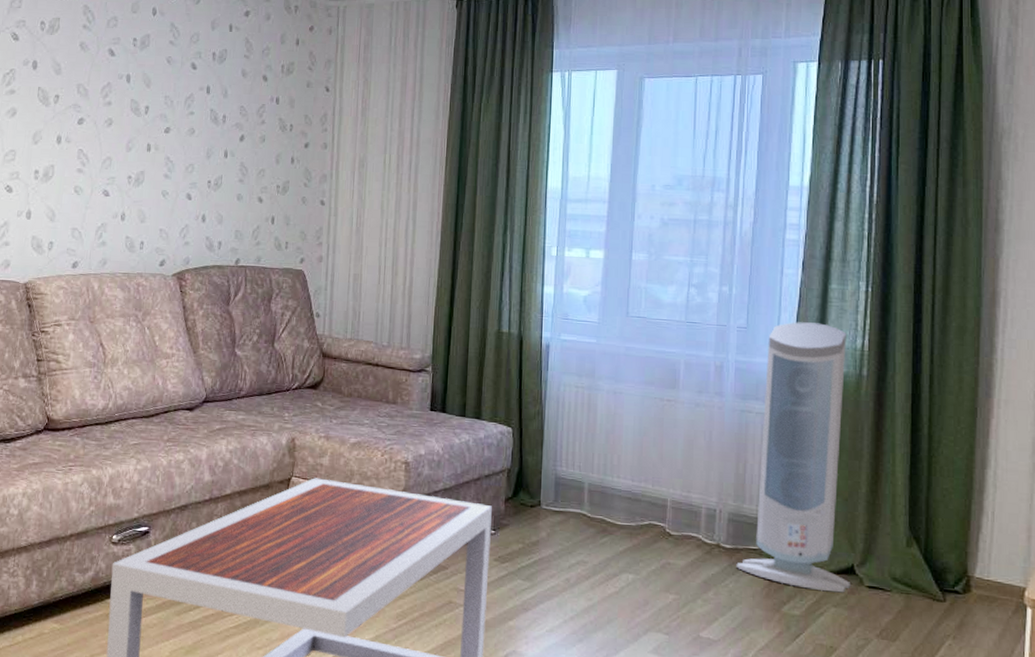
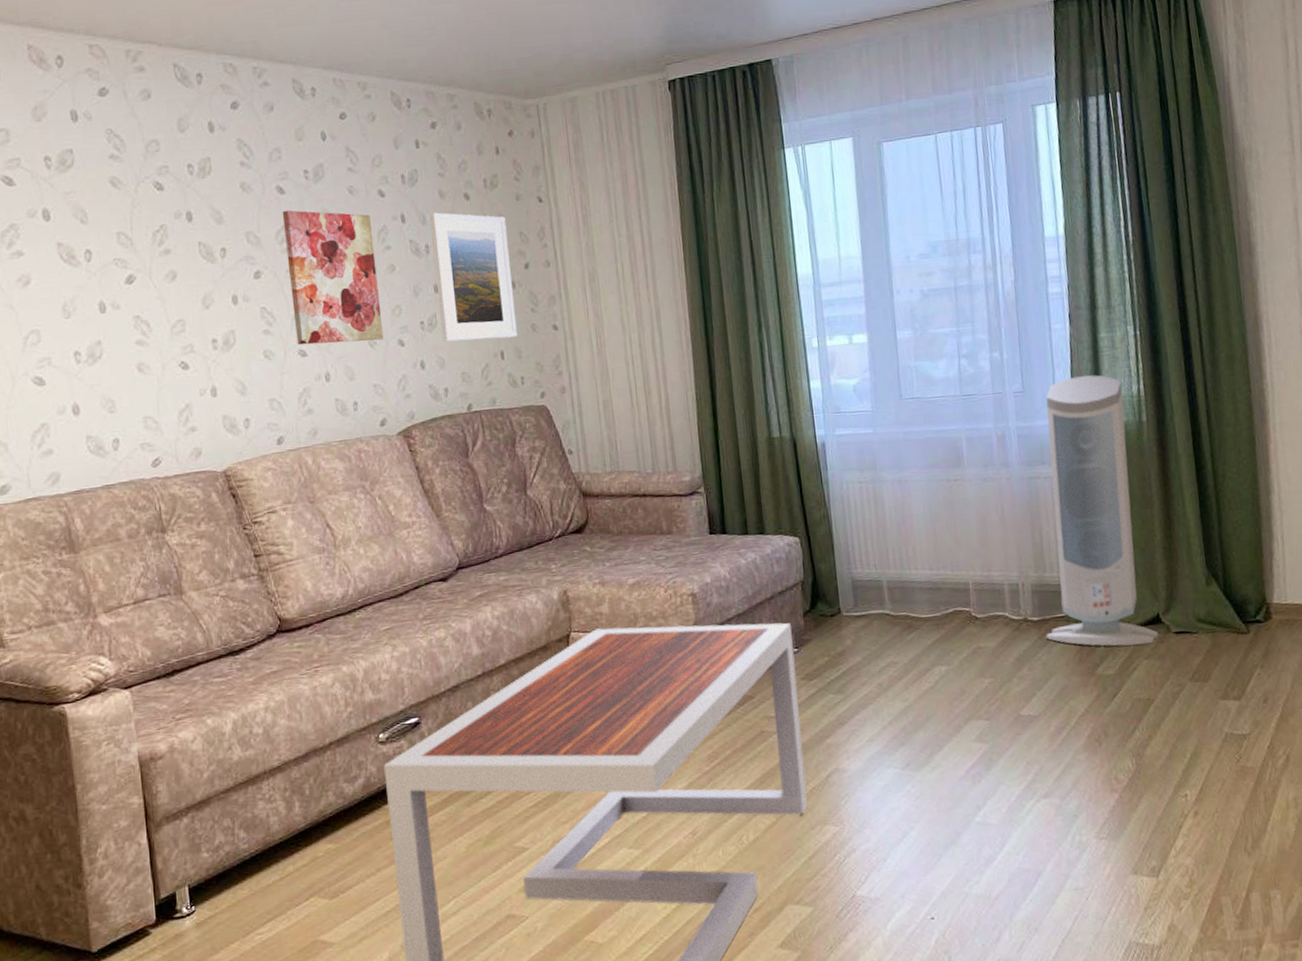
wall art: none [103,70,182,192] -> present [282,210,384,346]
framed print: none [224,88,295,206] -> present [430,212,518,342]

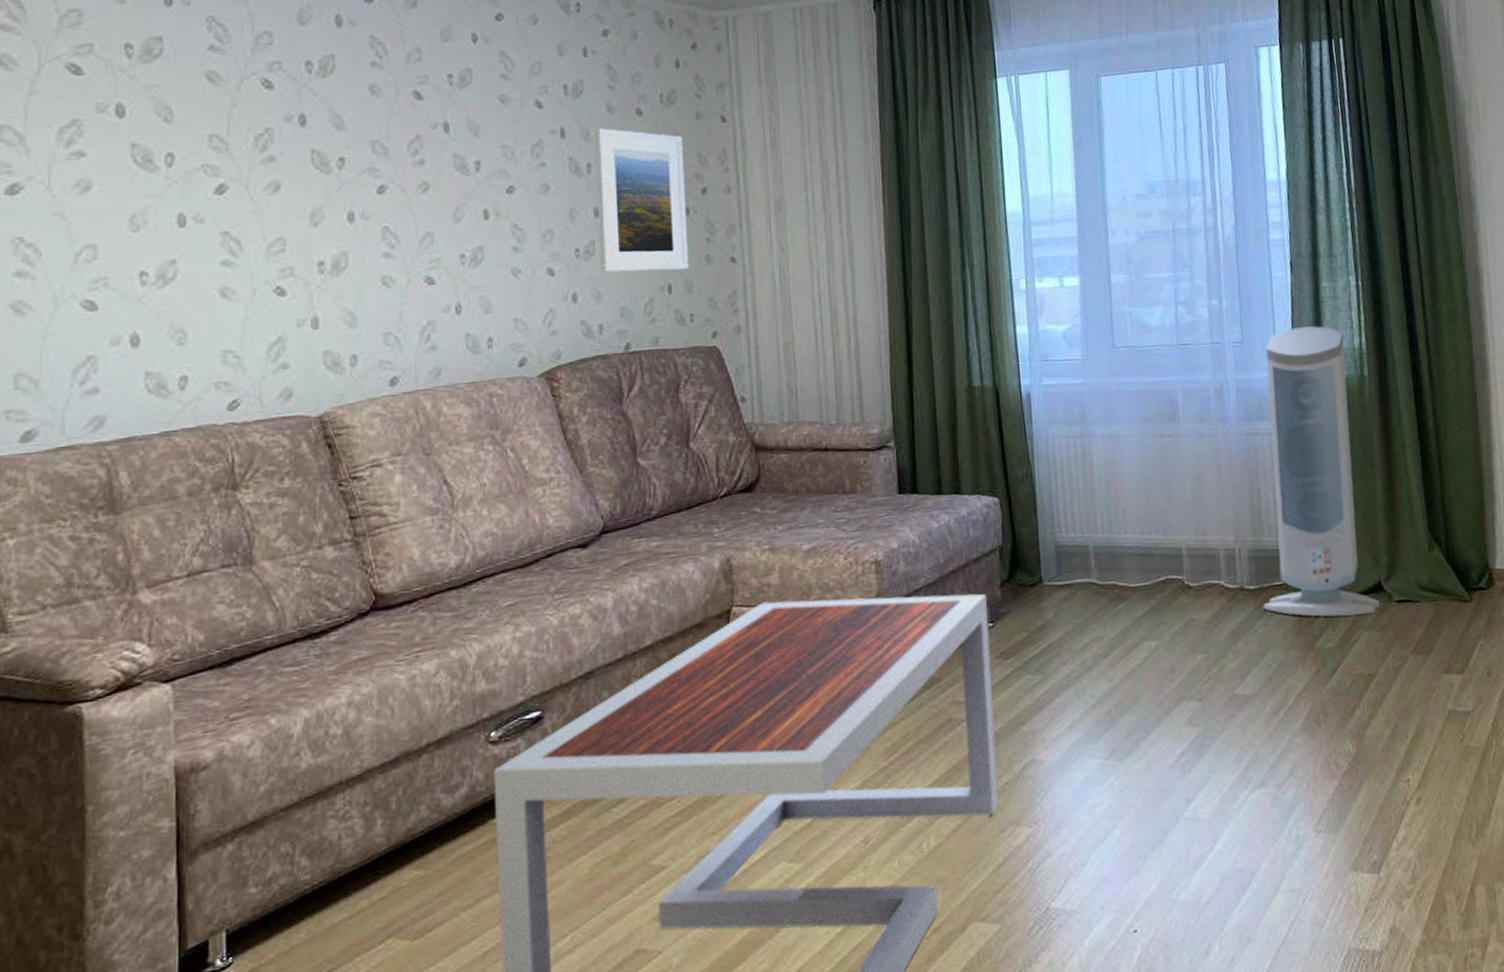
wall art: present [282,210,384,346] -> none [417,117,530,272]

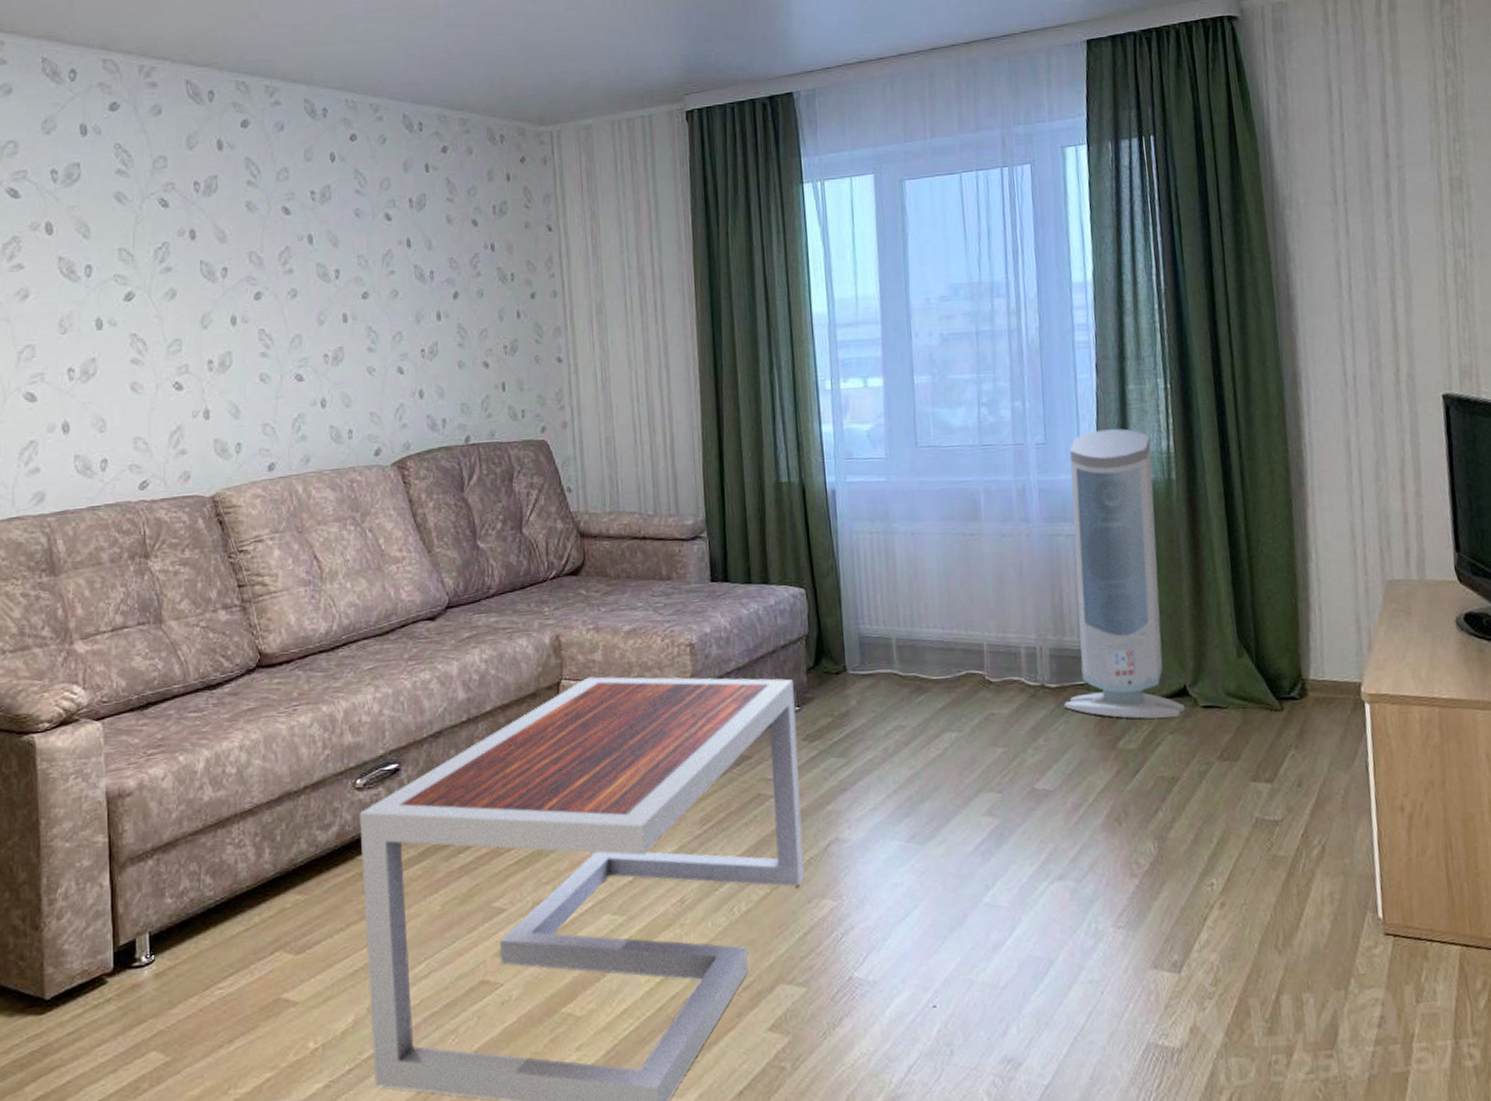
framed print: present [595,128,689,272] -> none [436,238,521,371]

